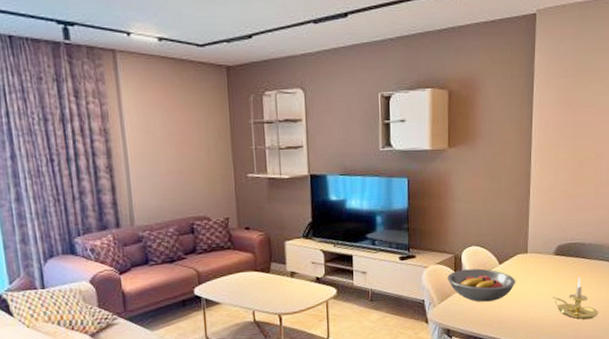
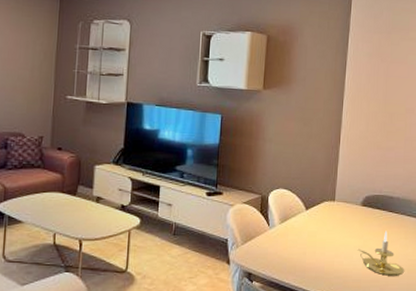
fruit bowl: present [447,268,516,302] -> none [252,212,322,248]

